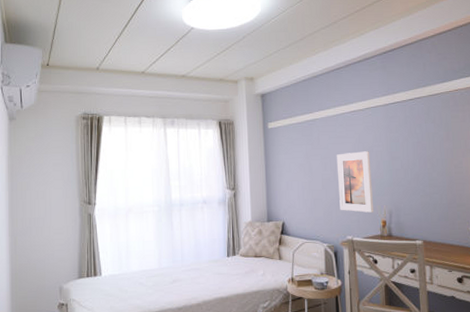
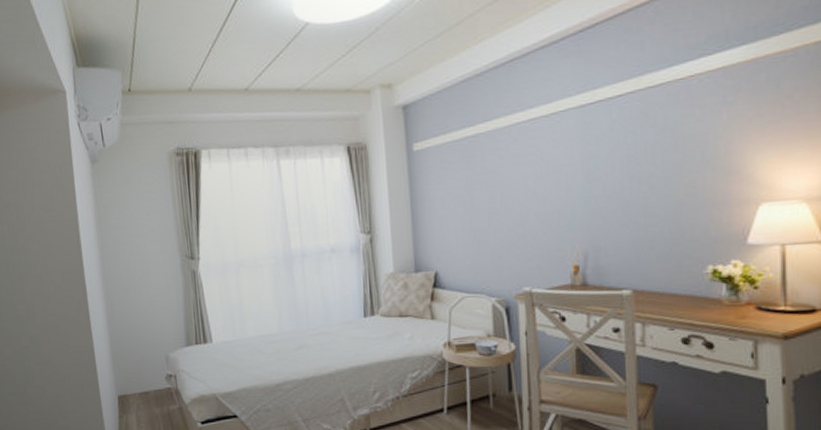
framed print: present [336,151,373,213] -> none [508,172,561,256]

